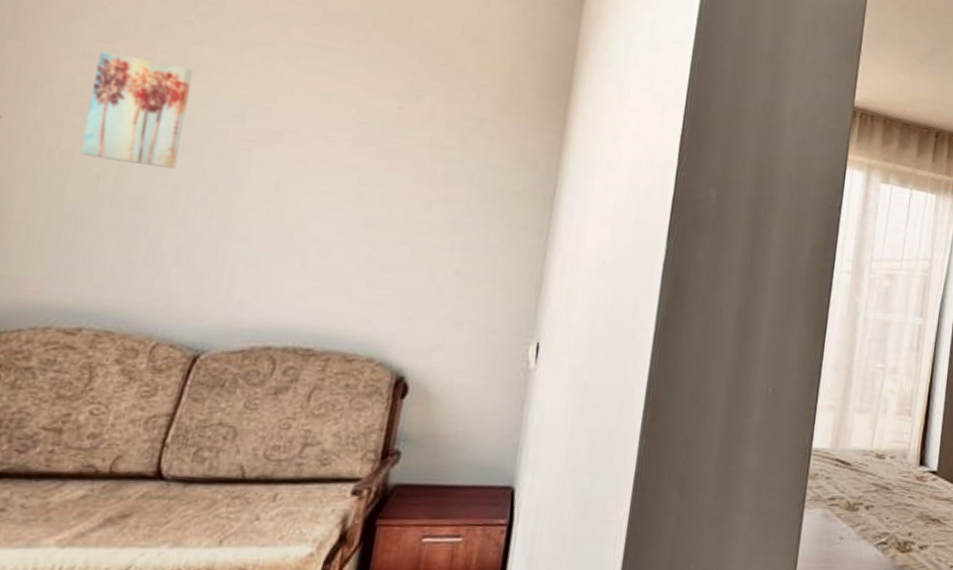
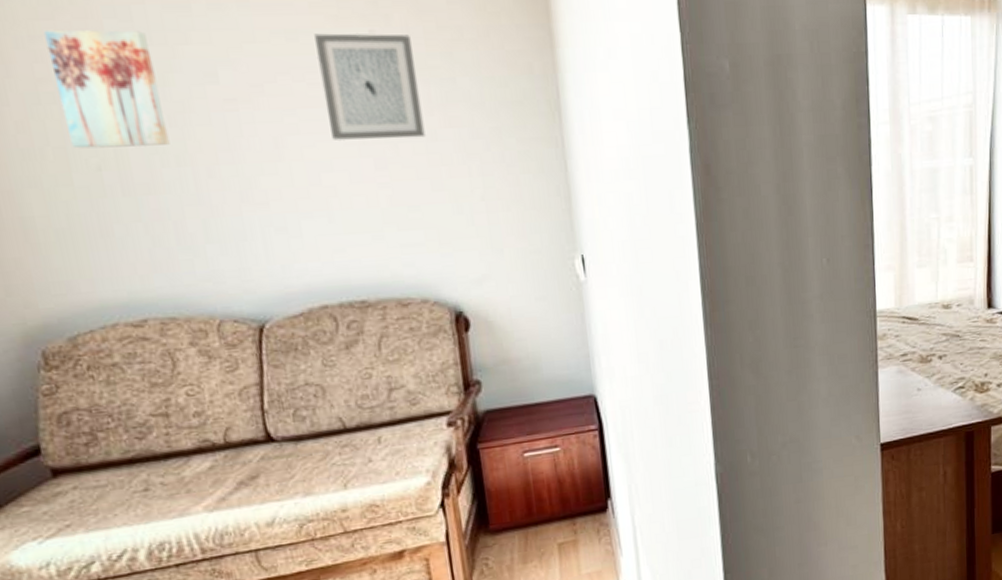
wall art: none [332,100,435,207] -> present [314,33,426,140]

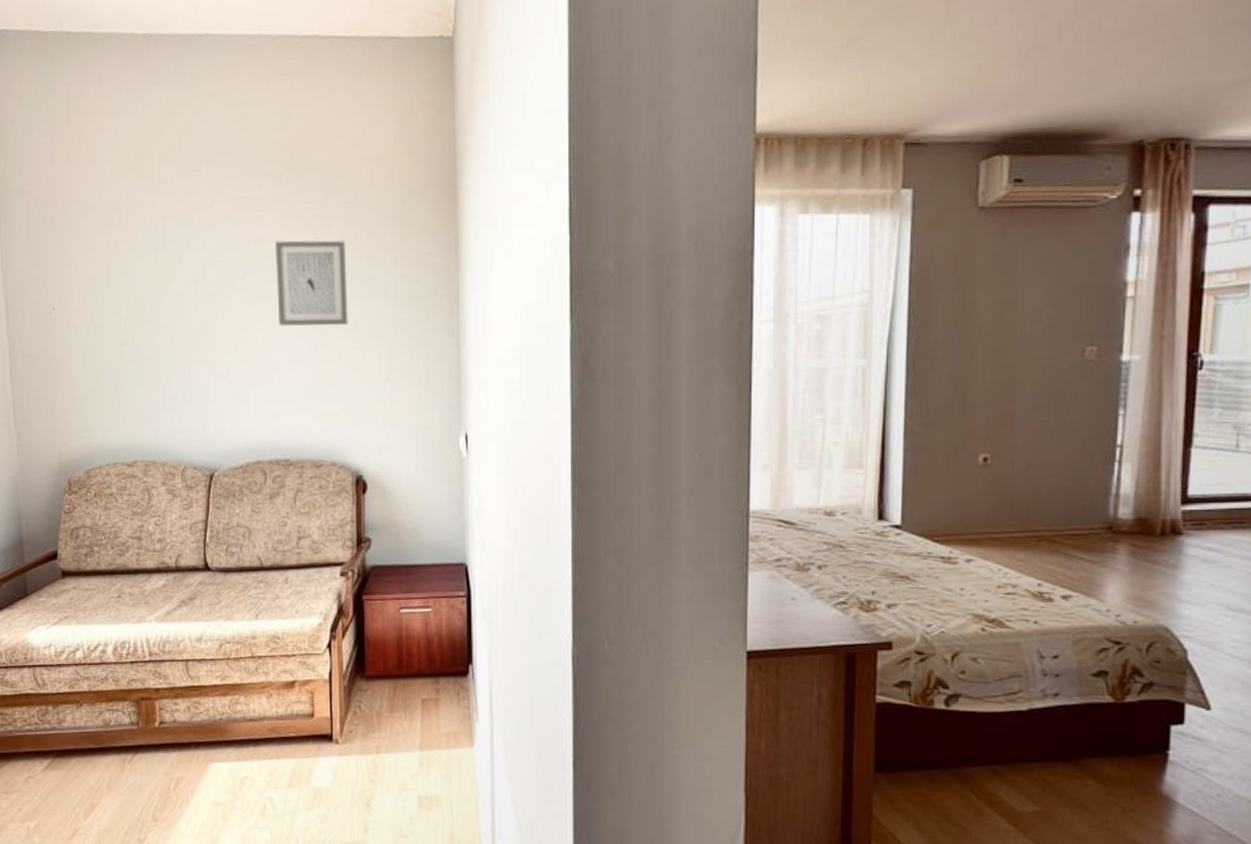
wall art: present [44,29,170,149] -> none [101,240,168,328]

